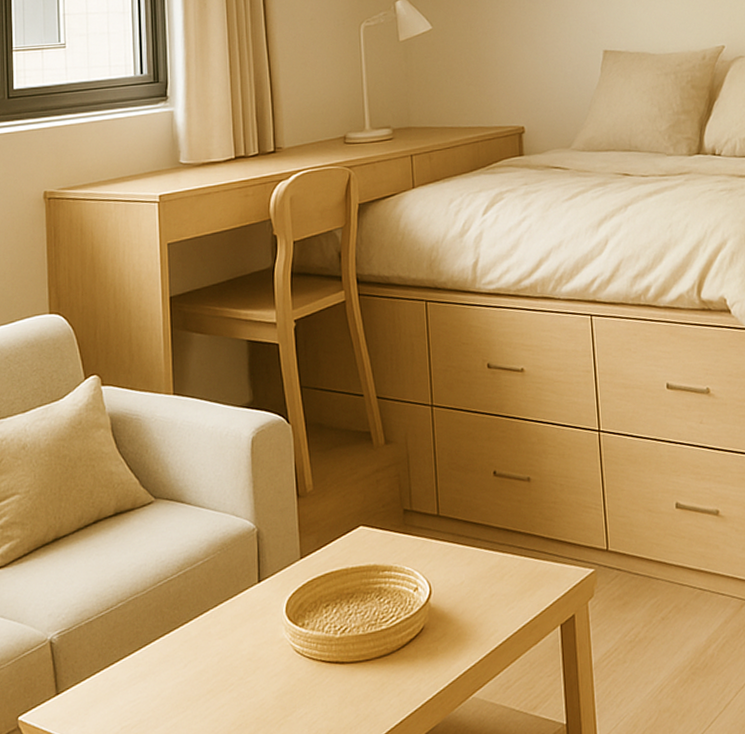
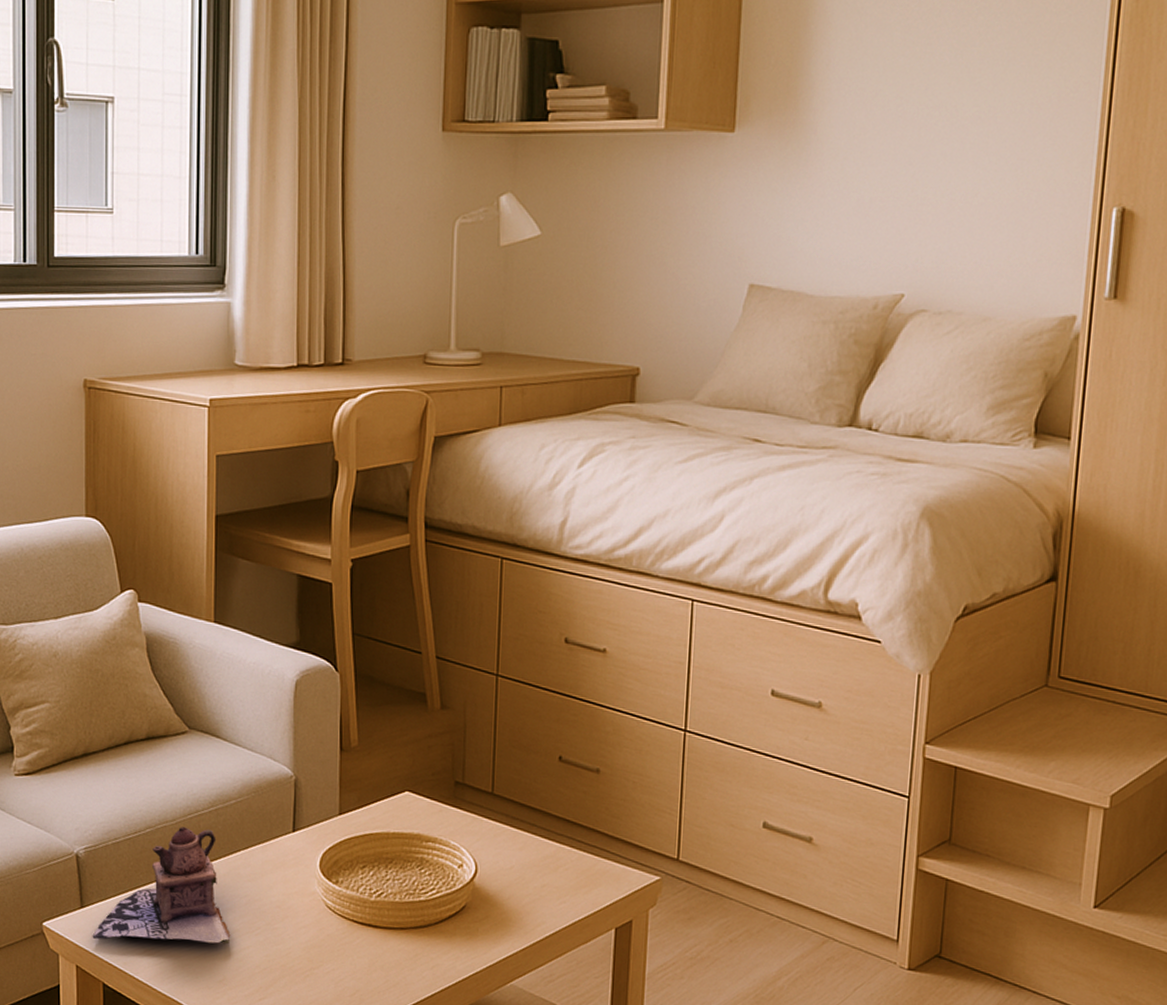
teapot: none [68,593,205,725] -> present [92,827,231,944]

